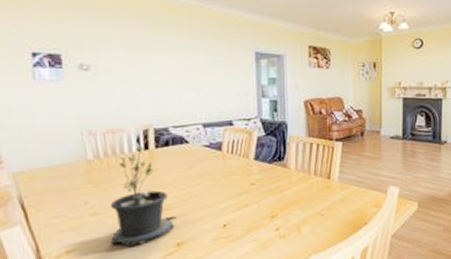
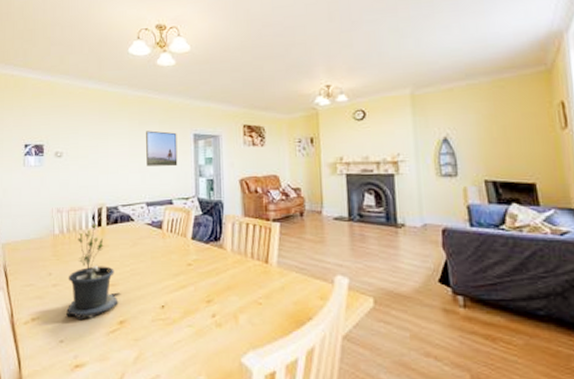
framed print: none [199,45,238,85] -> present [146,130,178,166]

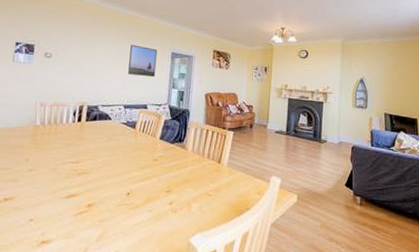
potted plant: present [66,223,121,321] -> none [39,118,92,203]

